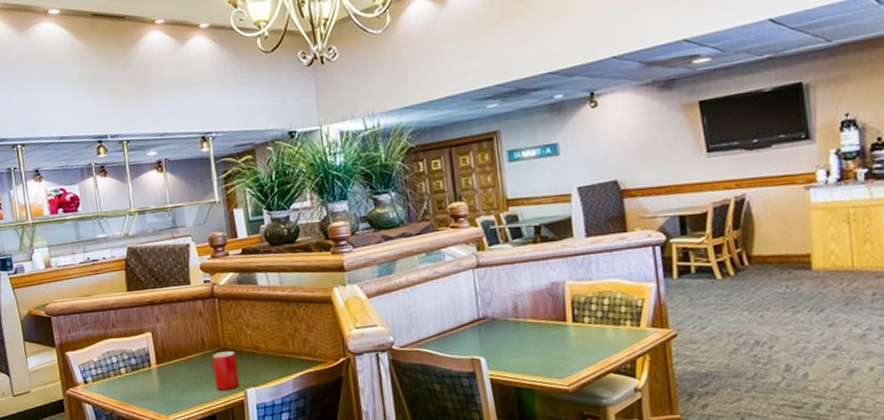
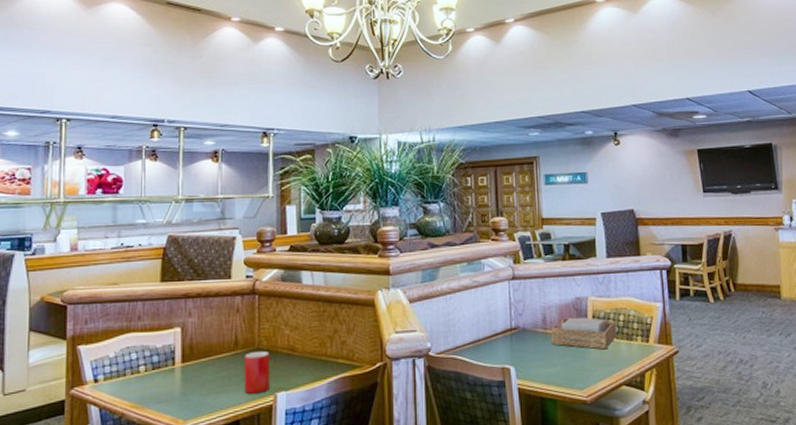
napkin holder: none [523,302,601,337] -> present [550,317,617,350]

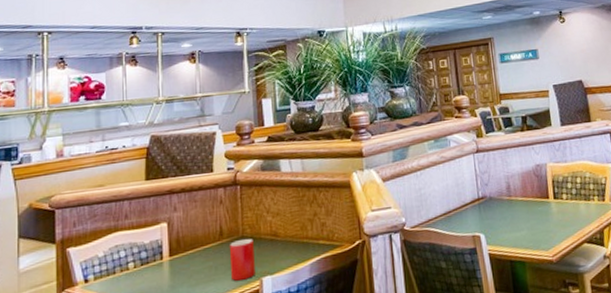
napkin holder: present [550,317,617,350] -> none [515,182,576,212]

